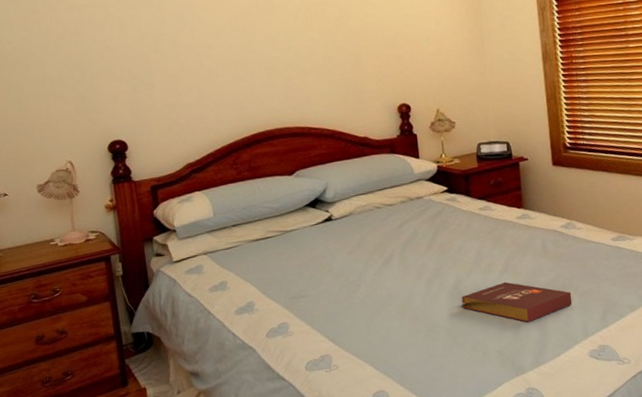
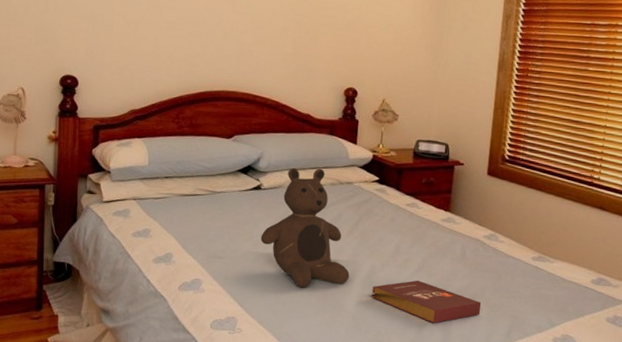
teddy bear: none [340,188,437,311] -> present [260,167,350,287]

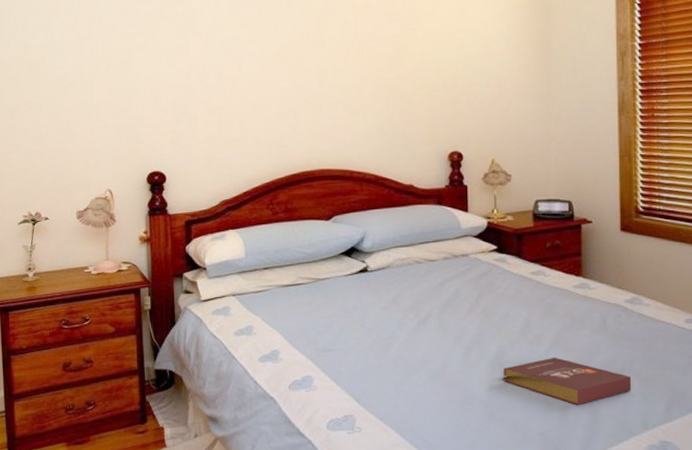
teddy bear: present [260,167,350,287] -> none [372,242,476,376]

